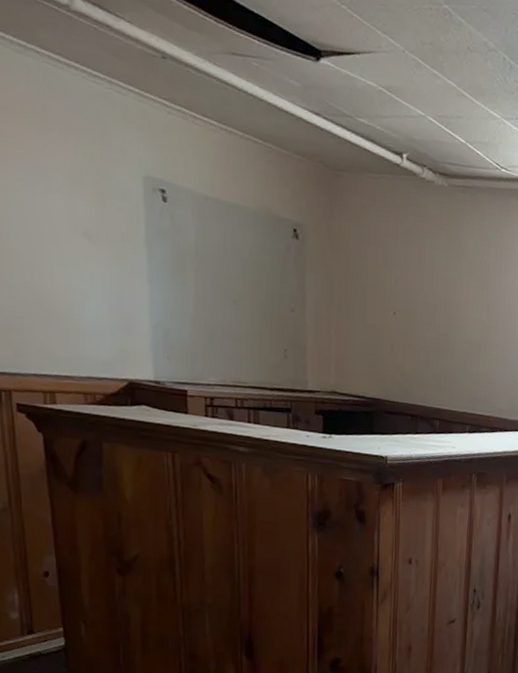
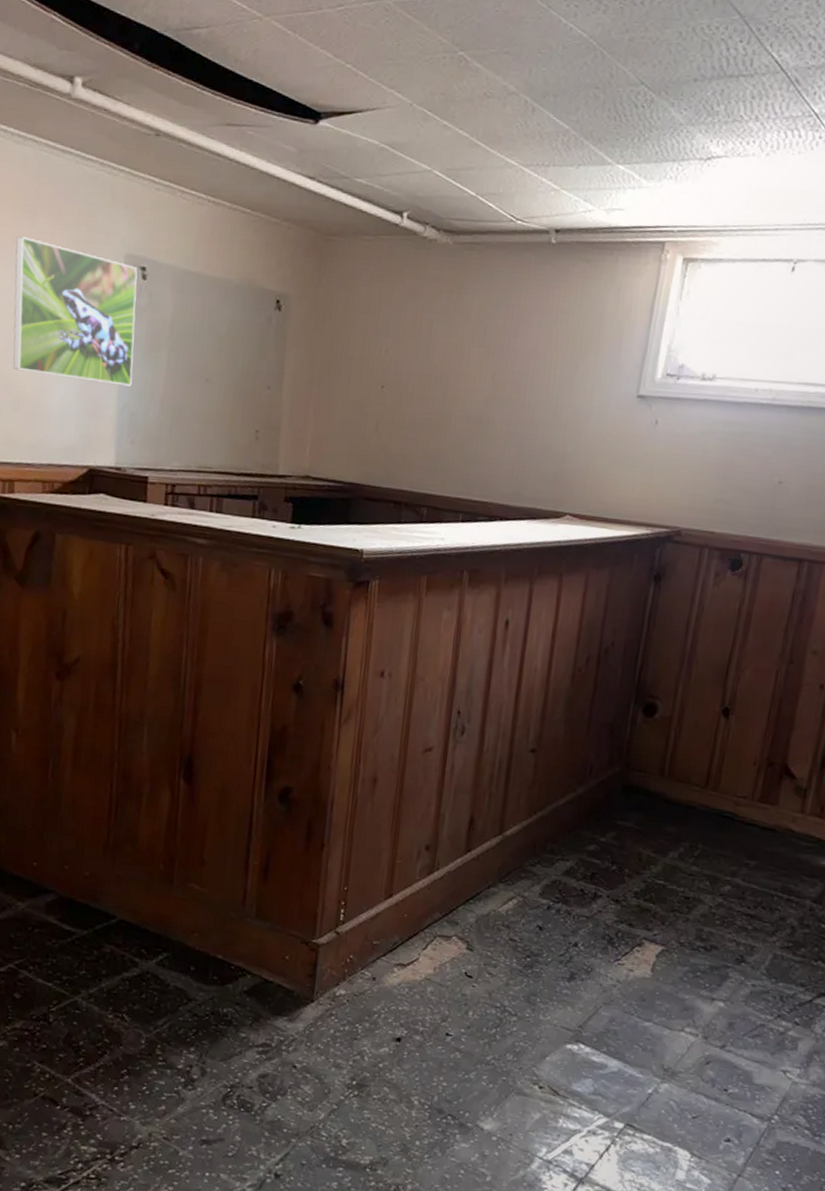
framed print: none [28,150,163,305] -> present [13,236,138,386]

